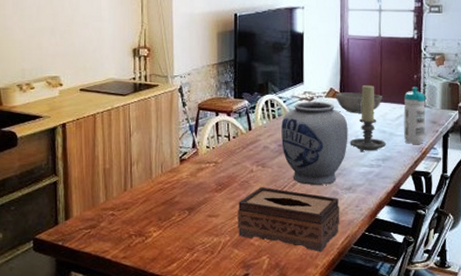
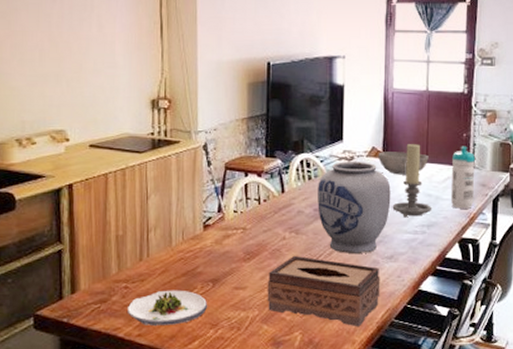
salad plate: none [114,217,185,250] -> present [128,290,208,327]

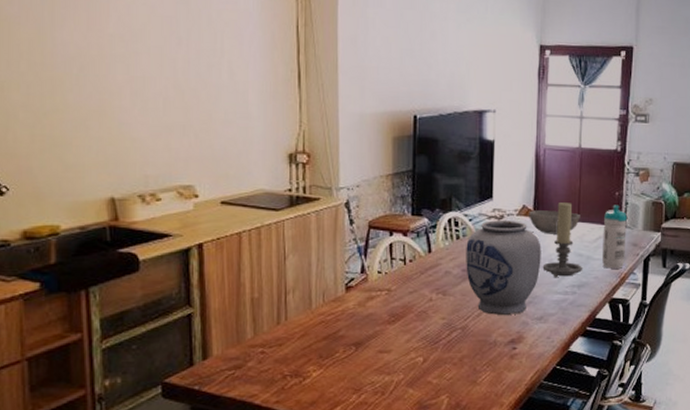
salad plate: present [128,290,208,327] -> none [265,354,351,393]
tissue box: present [267,255,380,327] -> none [413,317,530,390]

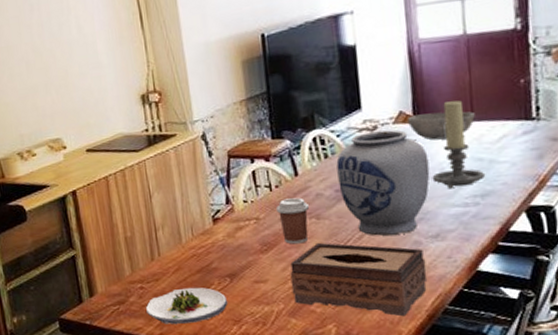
salad plate: none [265,354,351,393] -> present [146,287,228,325]
coffee cup: none [408,273,437,317] -> present [277,197,309,244]
tissue box: none [413,317,530,390] -> present [290,242,428,317]
water bottle: present [602,205,627,269] -> none [507,94,543,172]

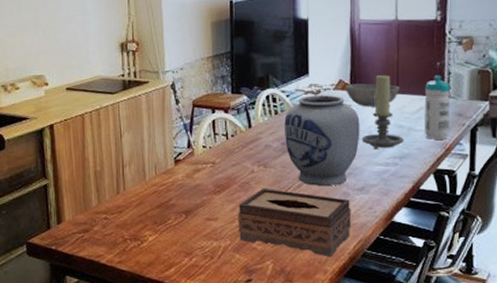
salad plate: present [146,287,228,325] -> none [108,220,182,254]
coffee cup: present [277,197,309,244] -> none [231,147,258,188]
water bottle: none [507,94,543,172] -> present [424,75,451,140]

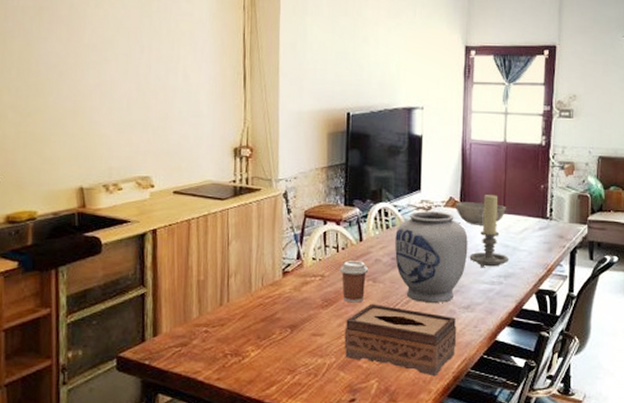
coffee cup: none [231,147,258,188] -> present [340,261,368,303]
water bottle: present [424,75,451,140] -> none [529,197,552,260]

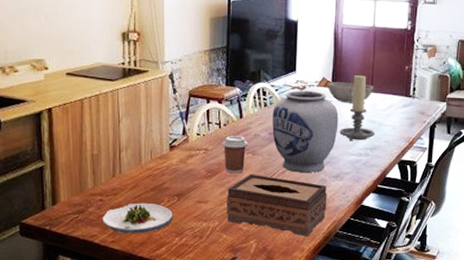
salad plate: none [208,335,286,371] -> present [103,203,174,234]

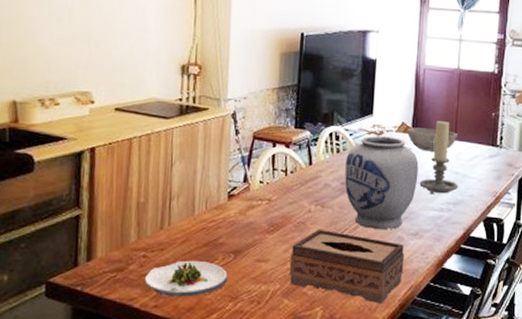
coffee cup: present [223,136,247,173] -> none [288,185,316,228]

